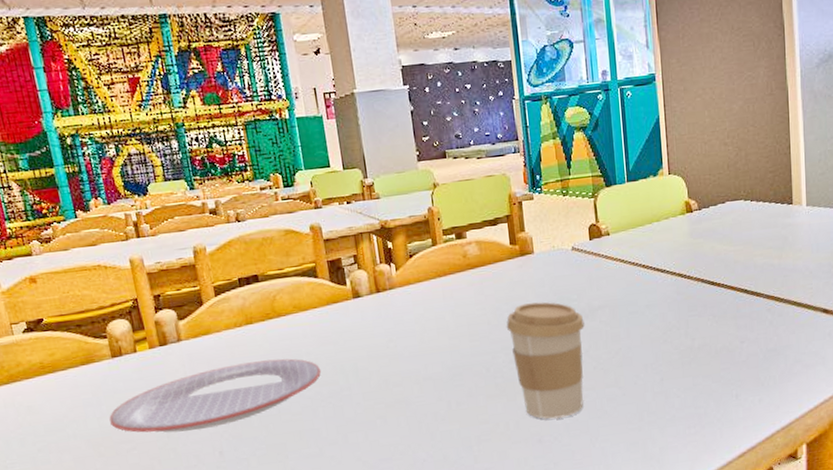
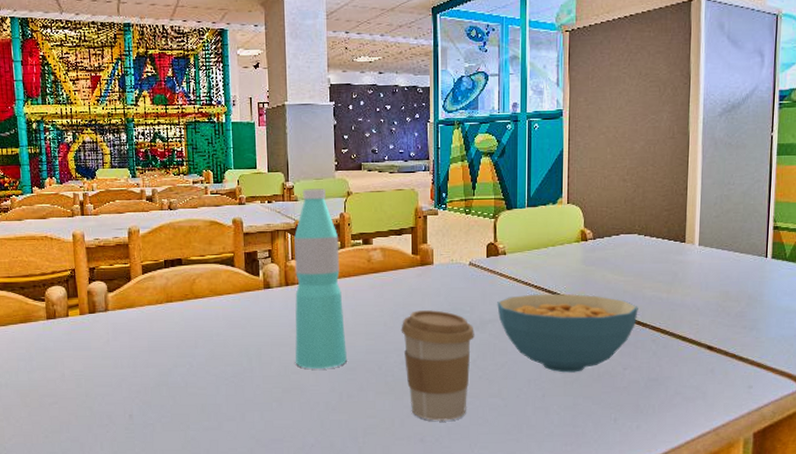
plate: present [109,358,322,433] -> none [38,336,228,393]
water bottle: none [380,182,452,380] -> present [294,188,347,369]
cereal bowl: none [605,269,751,353] -> present [497,293,638,373]

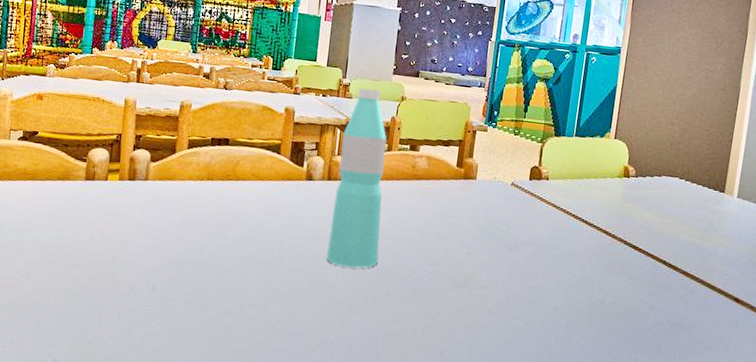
coffee cup: present [401,310,474,422] -> none [434,222,508,338]
cereal bowl: present [497,293,638,373] -> none [533,222,672,306]

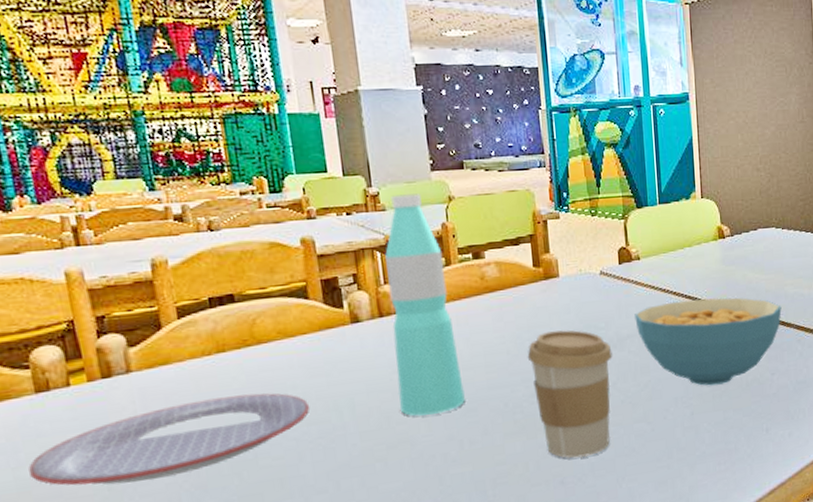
plate: none [67,211,261,265] -> present [29,393,310,486]
coffee cup: none [434,222,508,338] -> present [527,330,613,459]
cereal bowl: none [533,222,672,306] -> present [634,297,782,386]

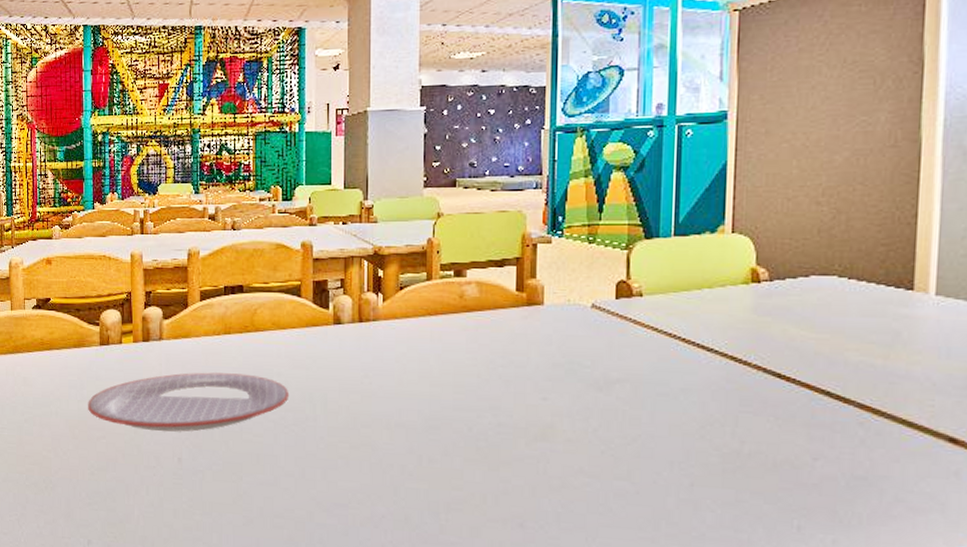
water bottle: present [385,193,465,416] -> none [366,208,429,424]
coffee cup: present [527,330,613,459] -> none [498,361,596,505]
cereal bowl: present [634,297,782,386] -> none [628,349,837,458]

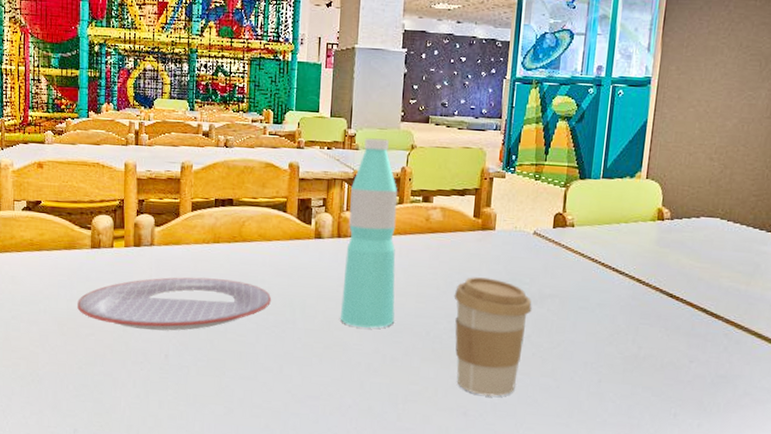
water bottle: none [366,208,429,424] -> present [340,138,398,328]
coffee cup: none [498,361,596,505] -> present [454,277,532,397]

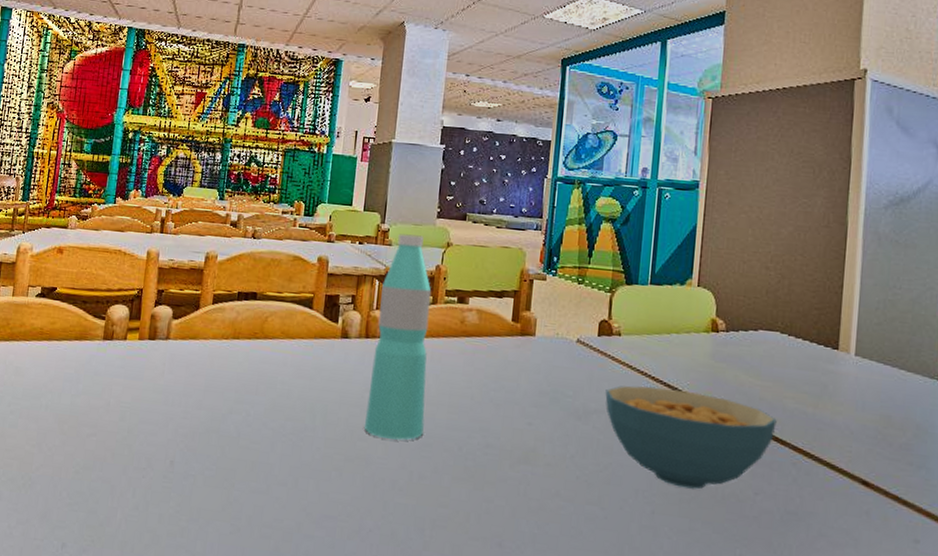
plate: present [77,277,272,331] -> none [81,374,291,435]
coffee cup: present [454,277,532,397] -> none [489,386,576,526]
cereal bowl: none [559,271,713,360] -> present [605,385,777,489]

